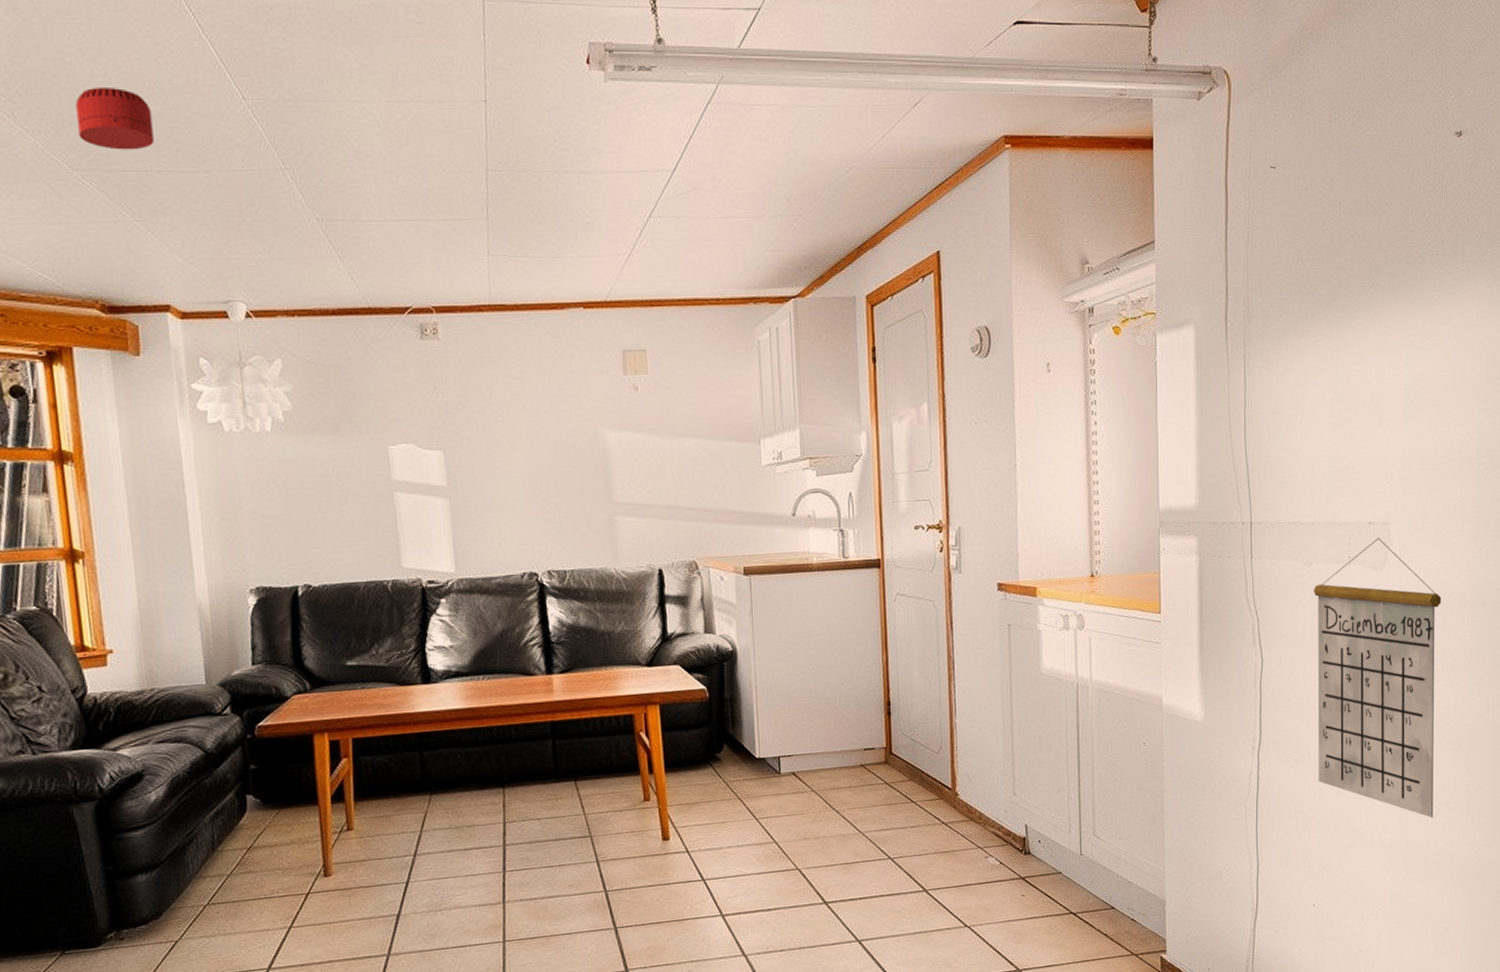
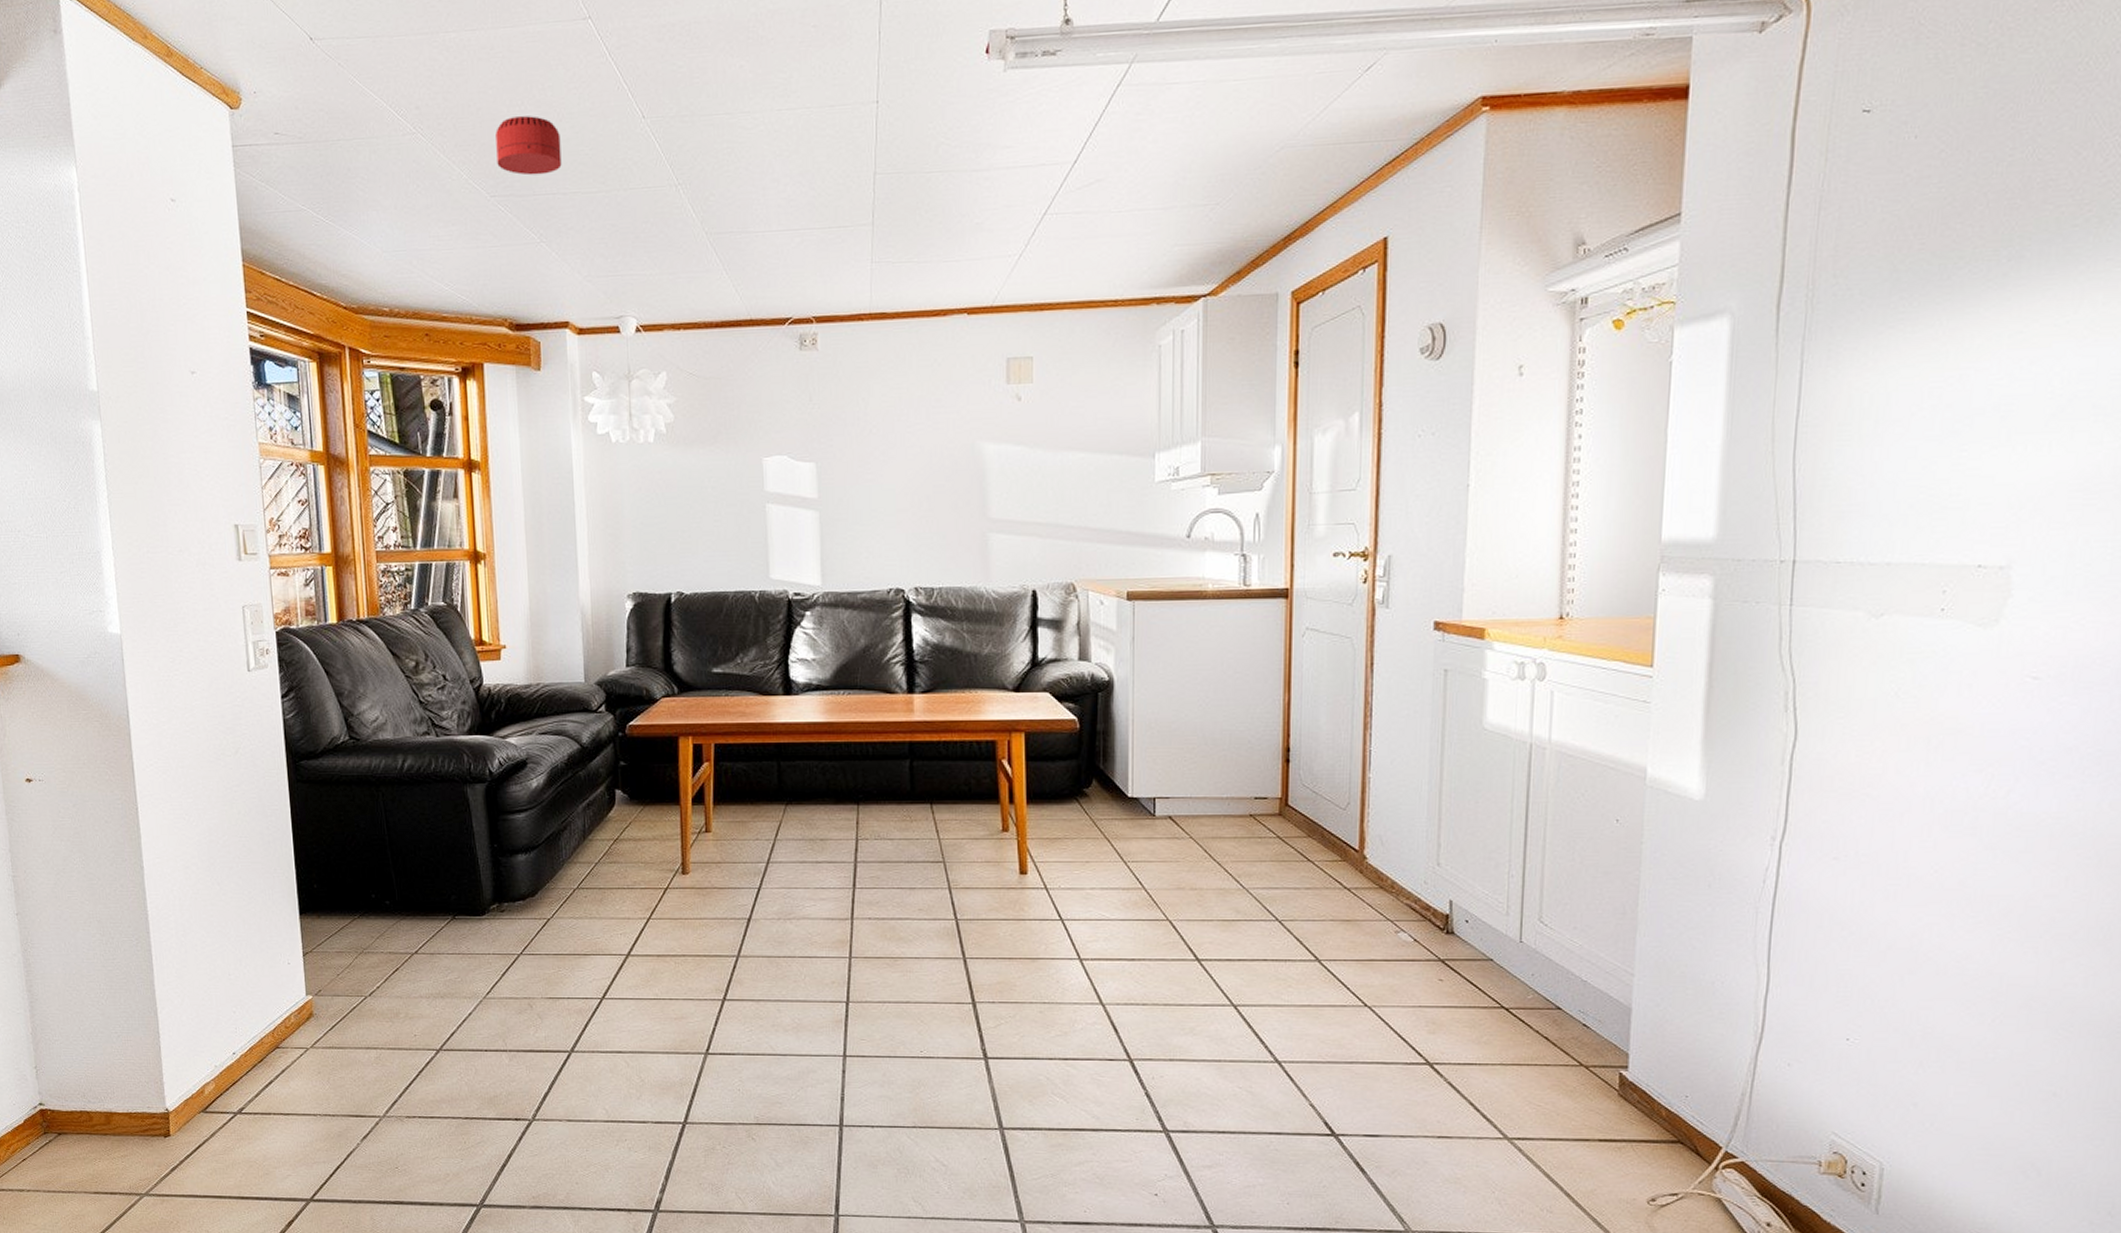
calendar: present [1313,538,1442,819] -> none [1867,586,2088,951]

